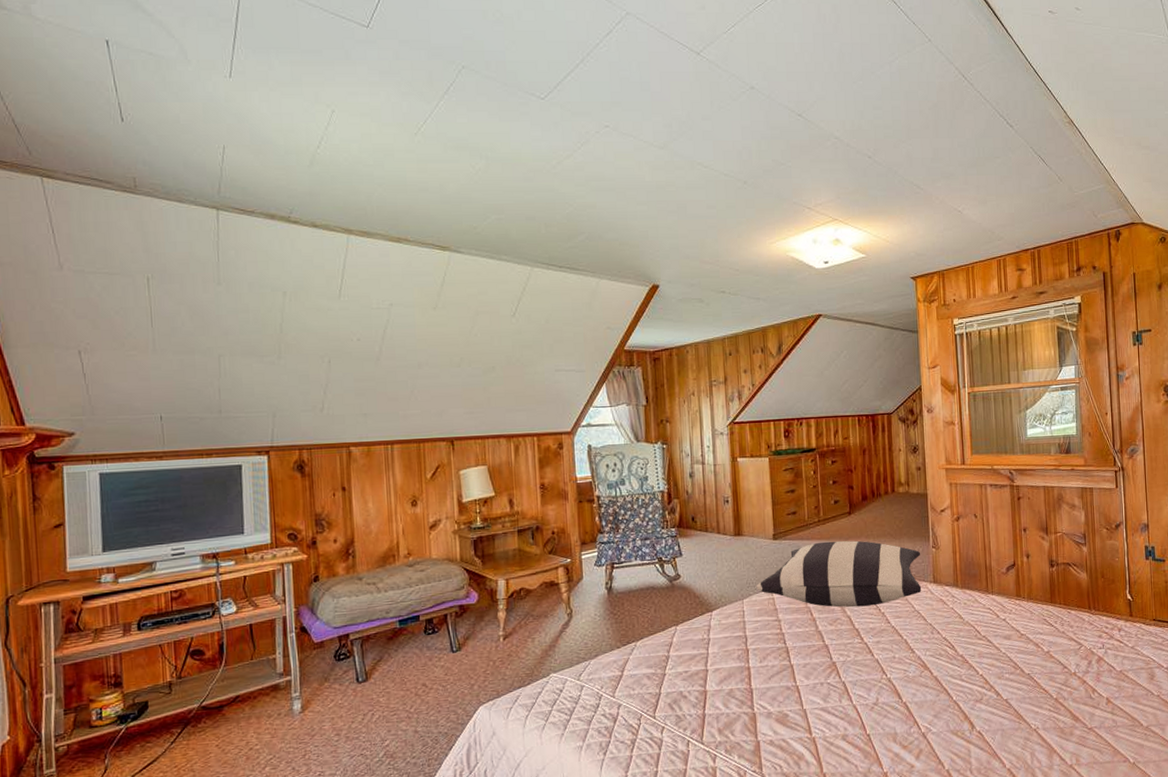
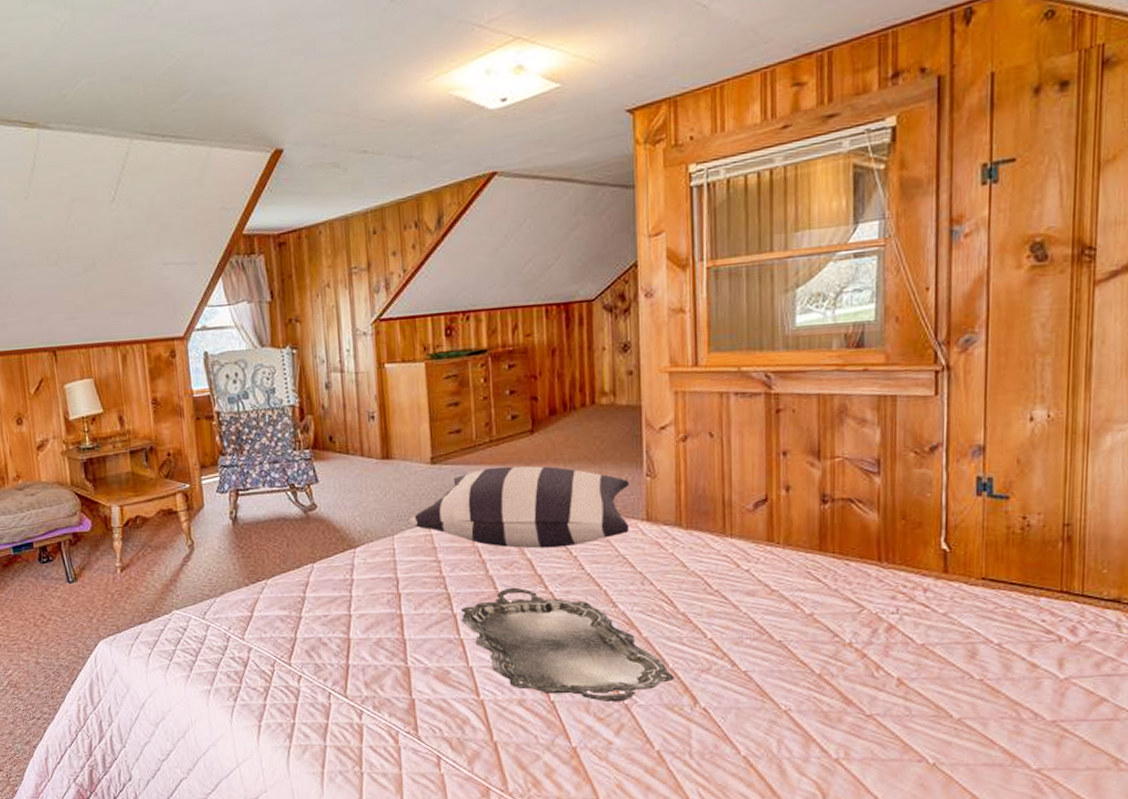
serving tray: none [797,640,957,732] -> present [461,587,674,703]

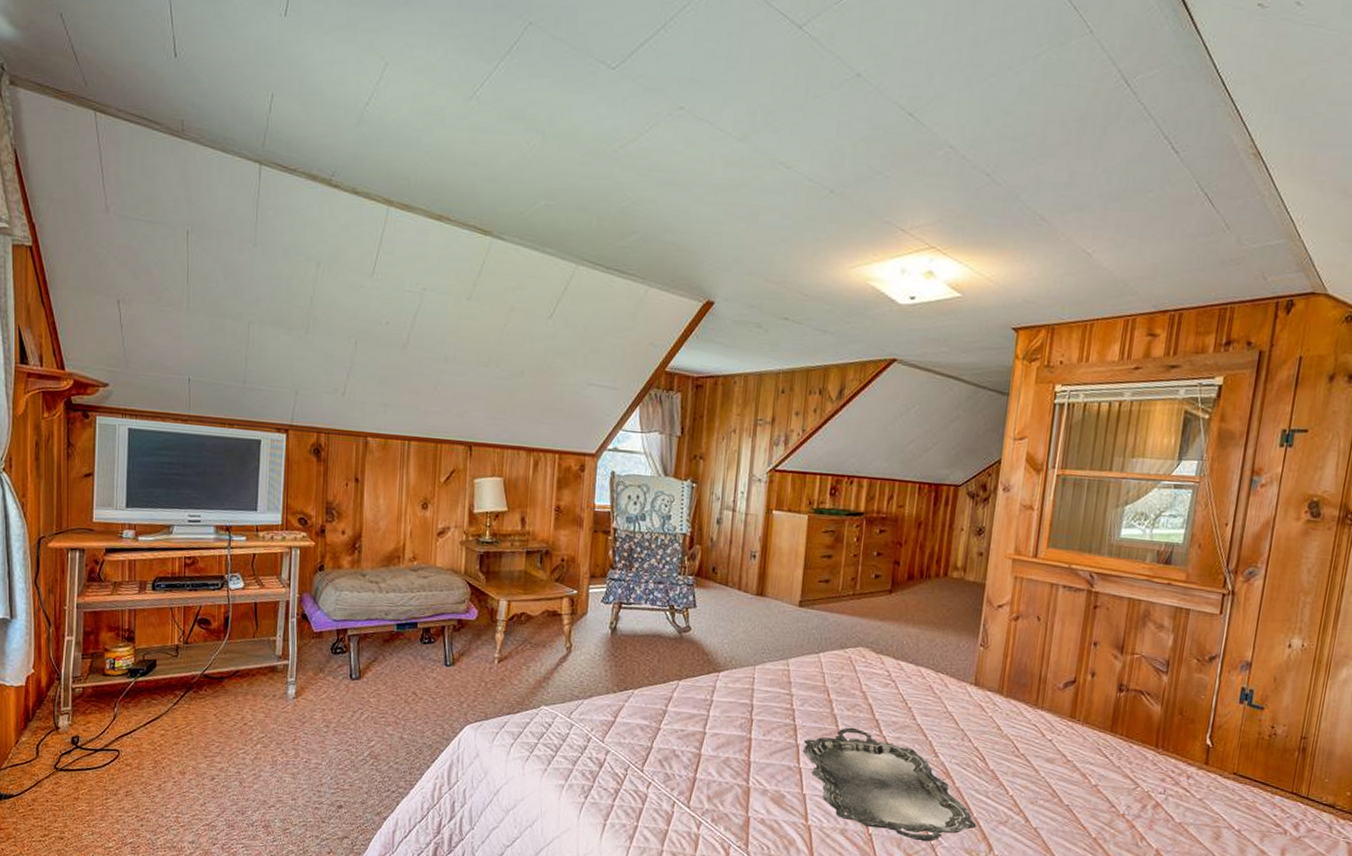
pillow: present [409,466,630,549] -> none [771,618,966,698]

